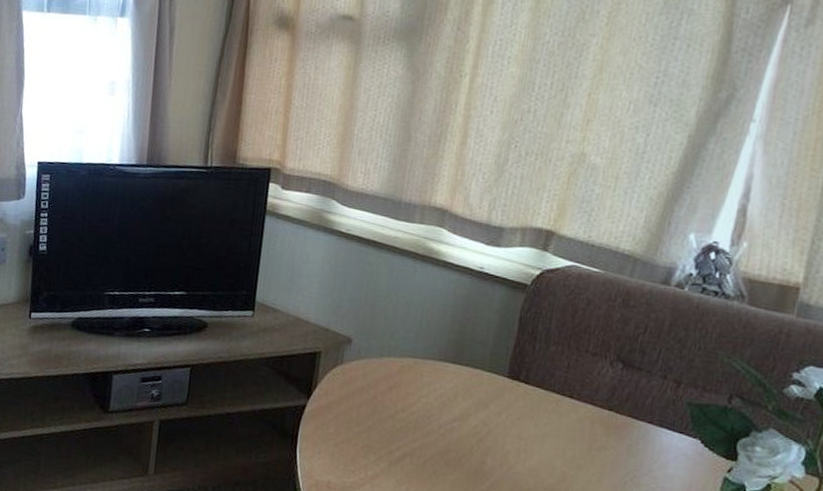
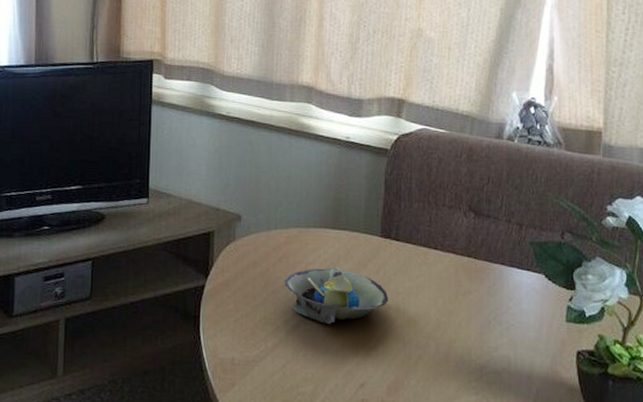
decorative bowl: none [392,401,509,462] -> present [284,265,389,325]

